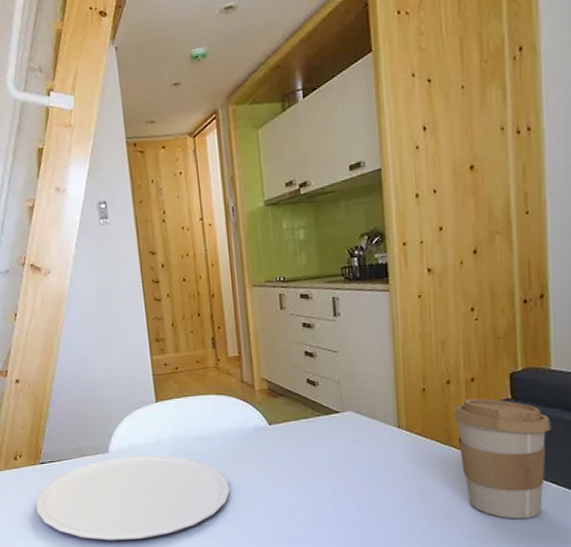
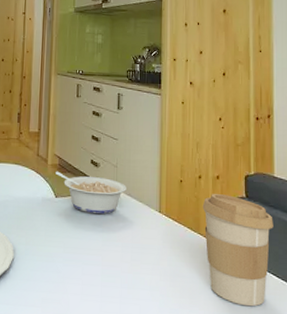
legume: none [265,396,354,438] -> present [56,171,126,215]

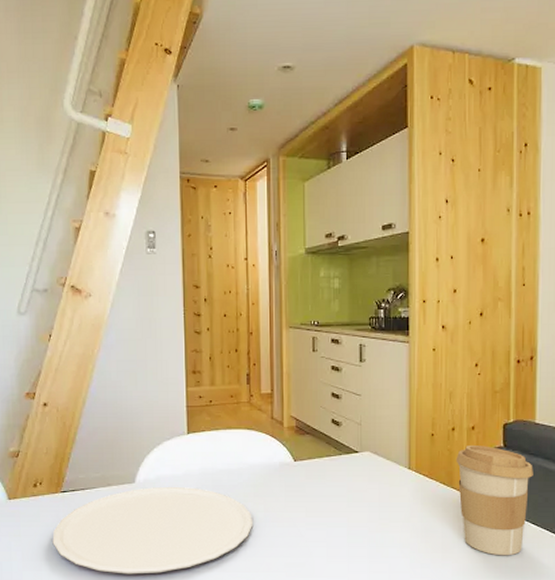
legume: present [56,171,126,215] -> none [293,433,372,476]

